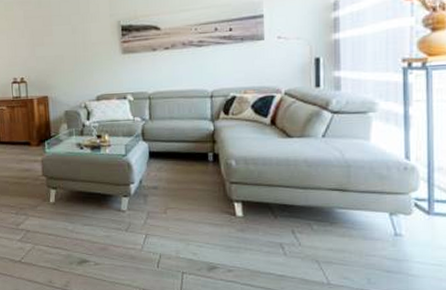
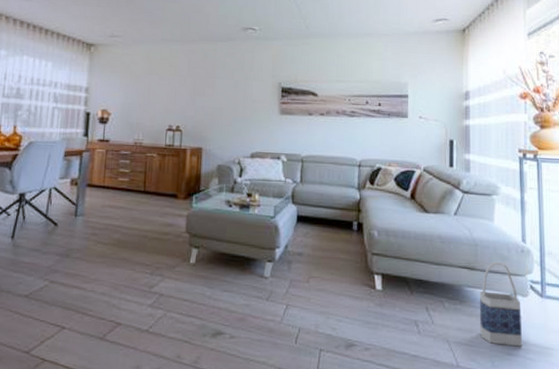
bag: none [354,182,405,264] -> present [480,262,523,347]

